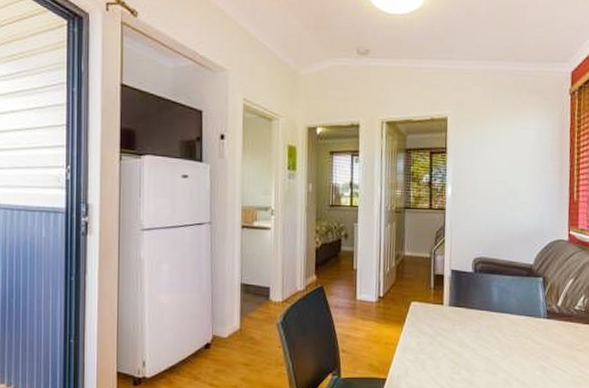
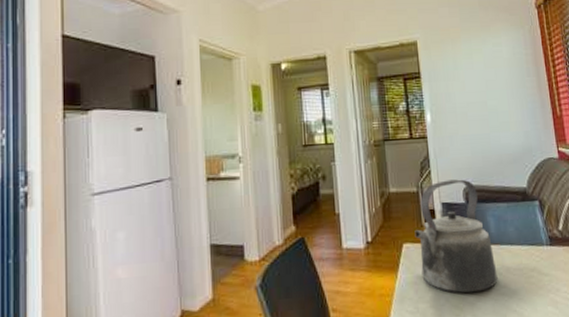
kettle: none [423,250,494,351] -> present [414,179,498,294]

